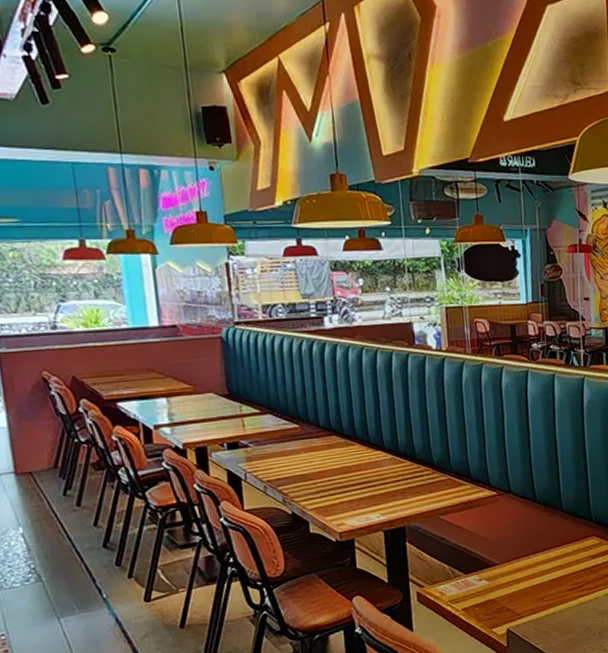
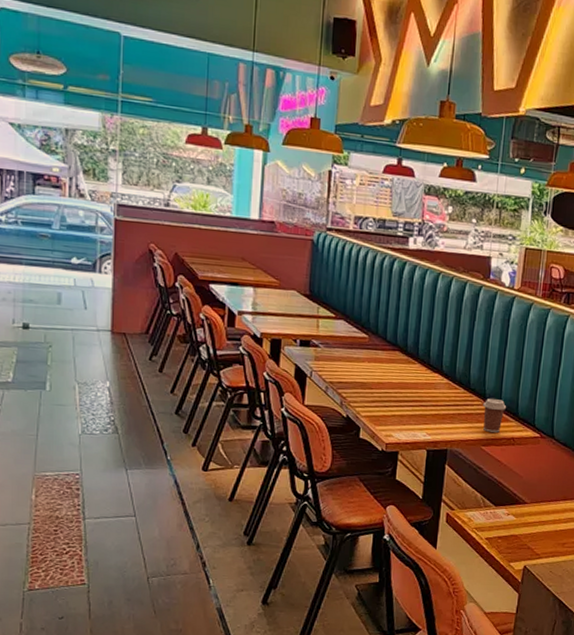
coffee cup: none [433,465,458,500] -> present [483,399,507,433]

